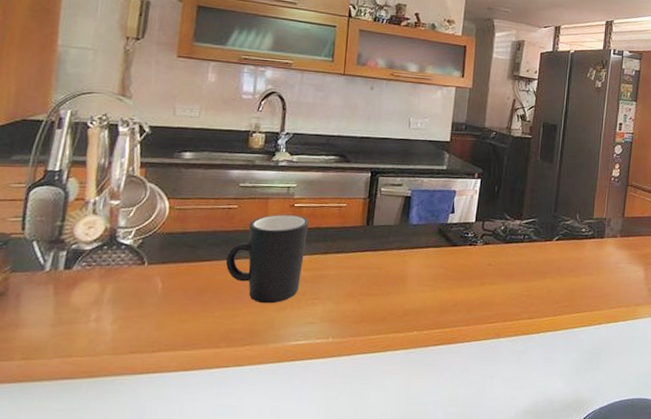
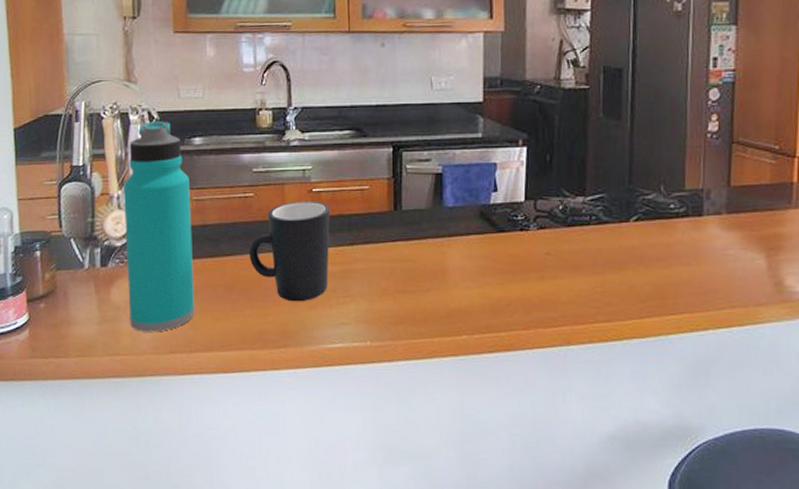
water bottle: none [89,134,174,333] -> present [124,121,195,332]

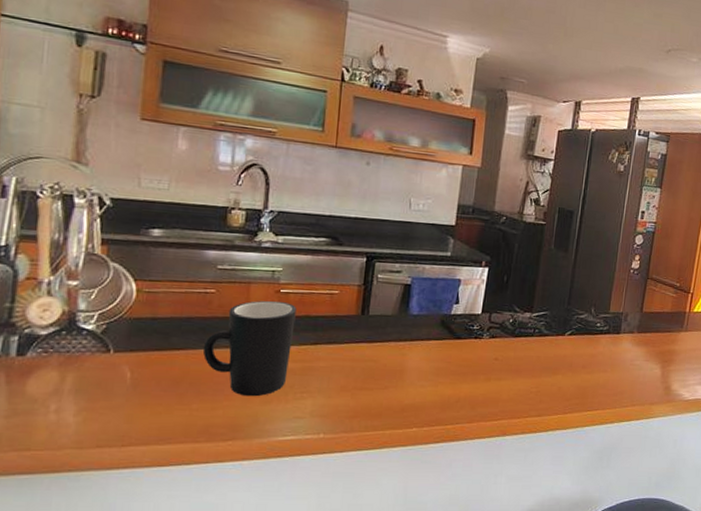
water bottle: present [124,121,195,332] -> none [48,207,142,426]

